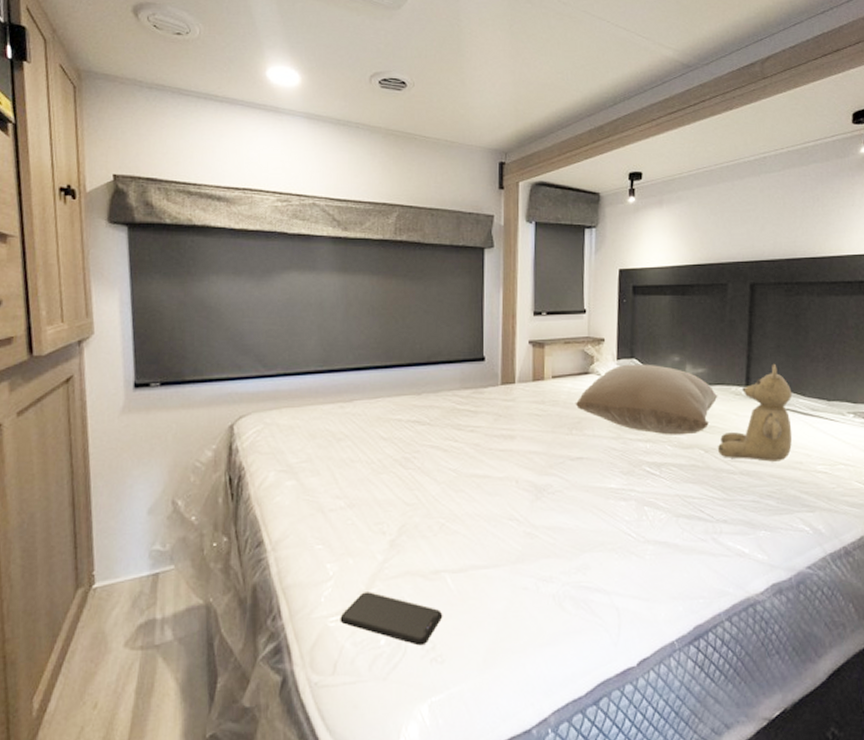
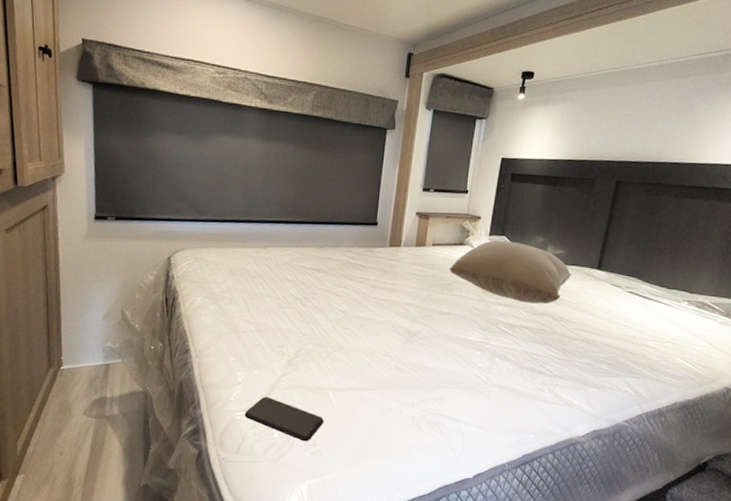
teddy bear: present [718,363,793,462] -> none [565,252,638,334]

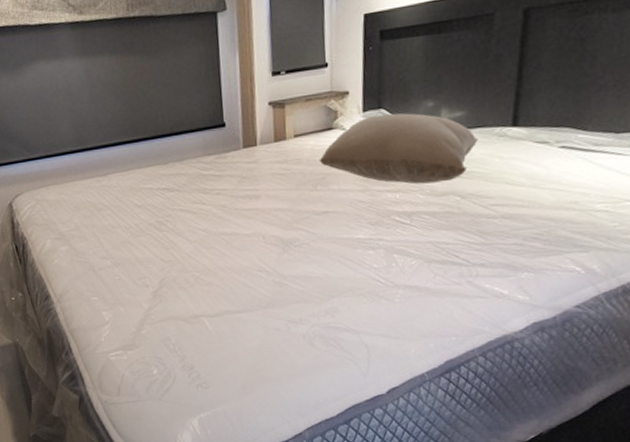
smartphone: present [244,396,323,442] -> none [118,333,204,375]

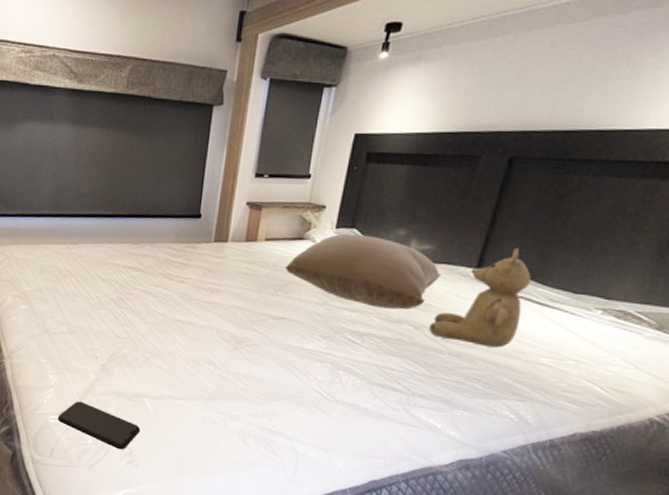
smartphone: none [118,333,204,375] -> present [58,401,140,450]
teddy bear: none [477,97,570,204] -> present [429,247,532,348]

